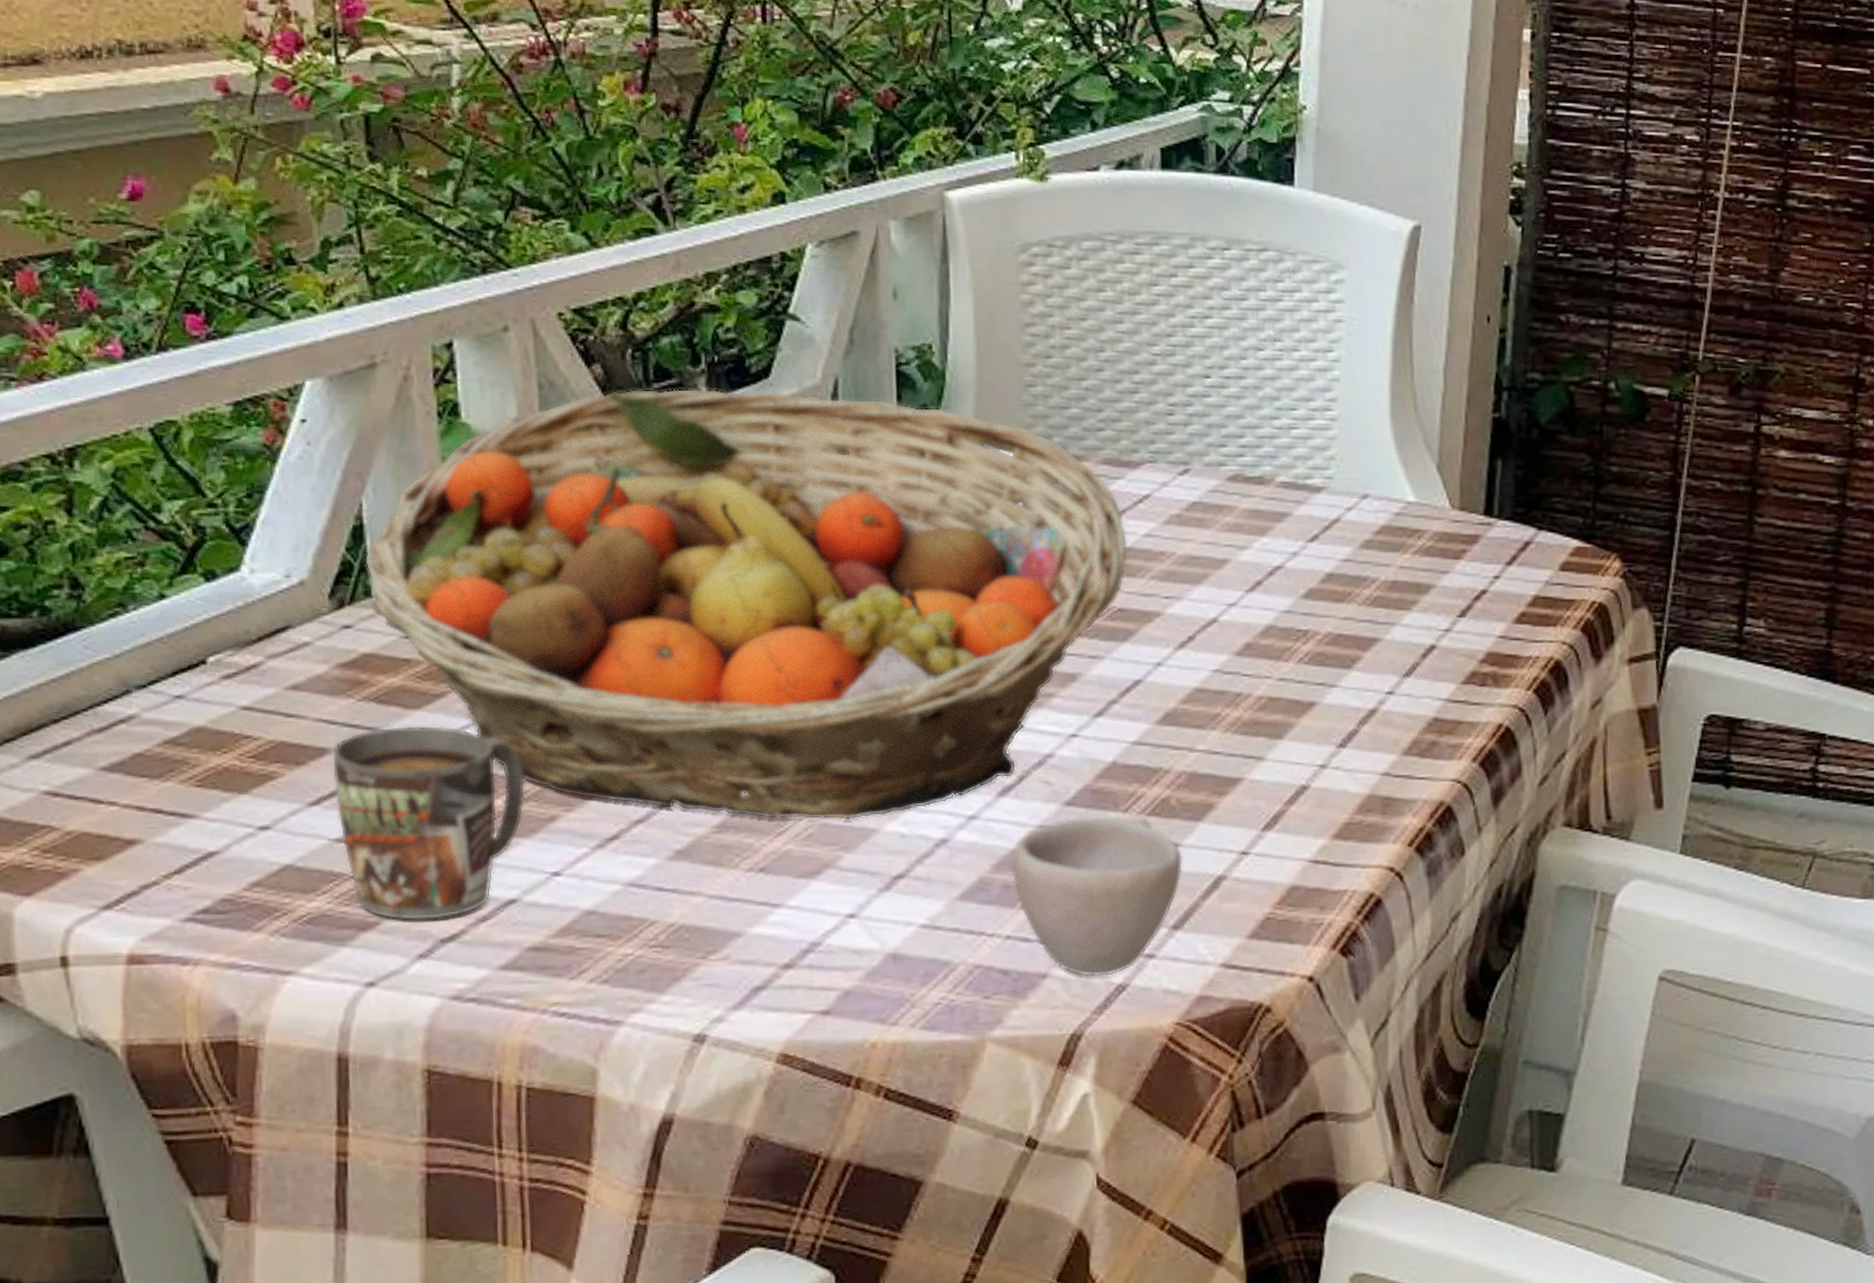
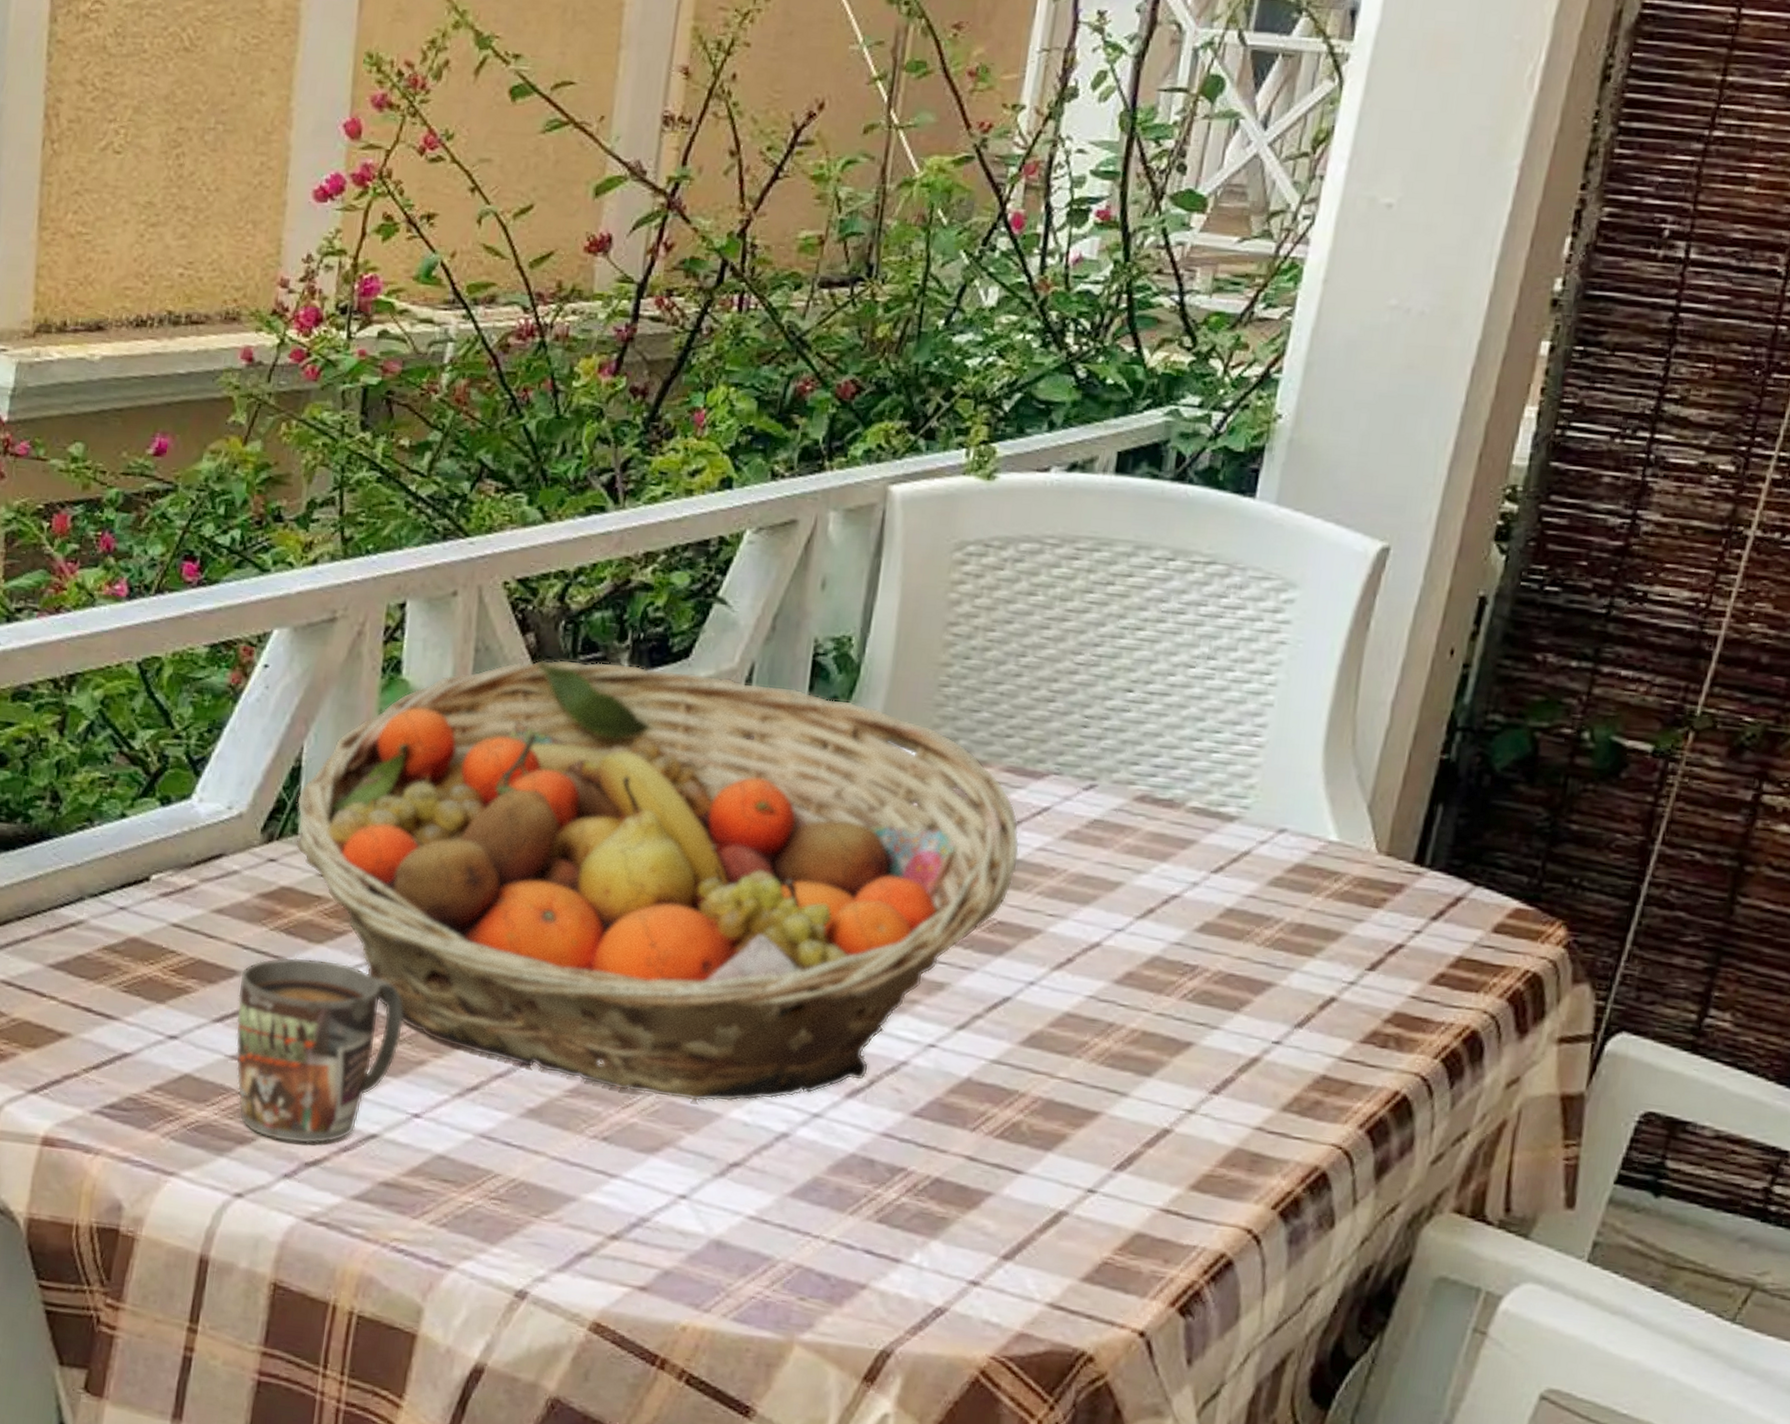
cup: present [1011,816,1184,977] -> none [846,1128,1026,1298]

